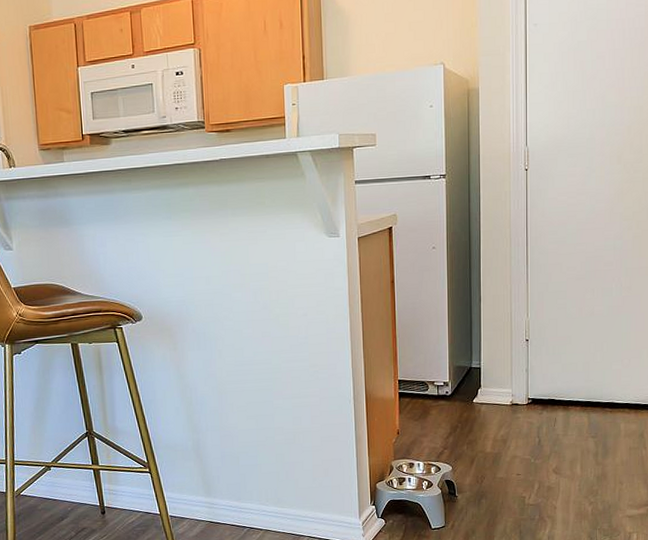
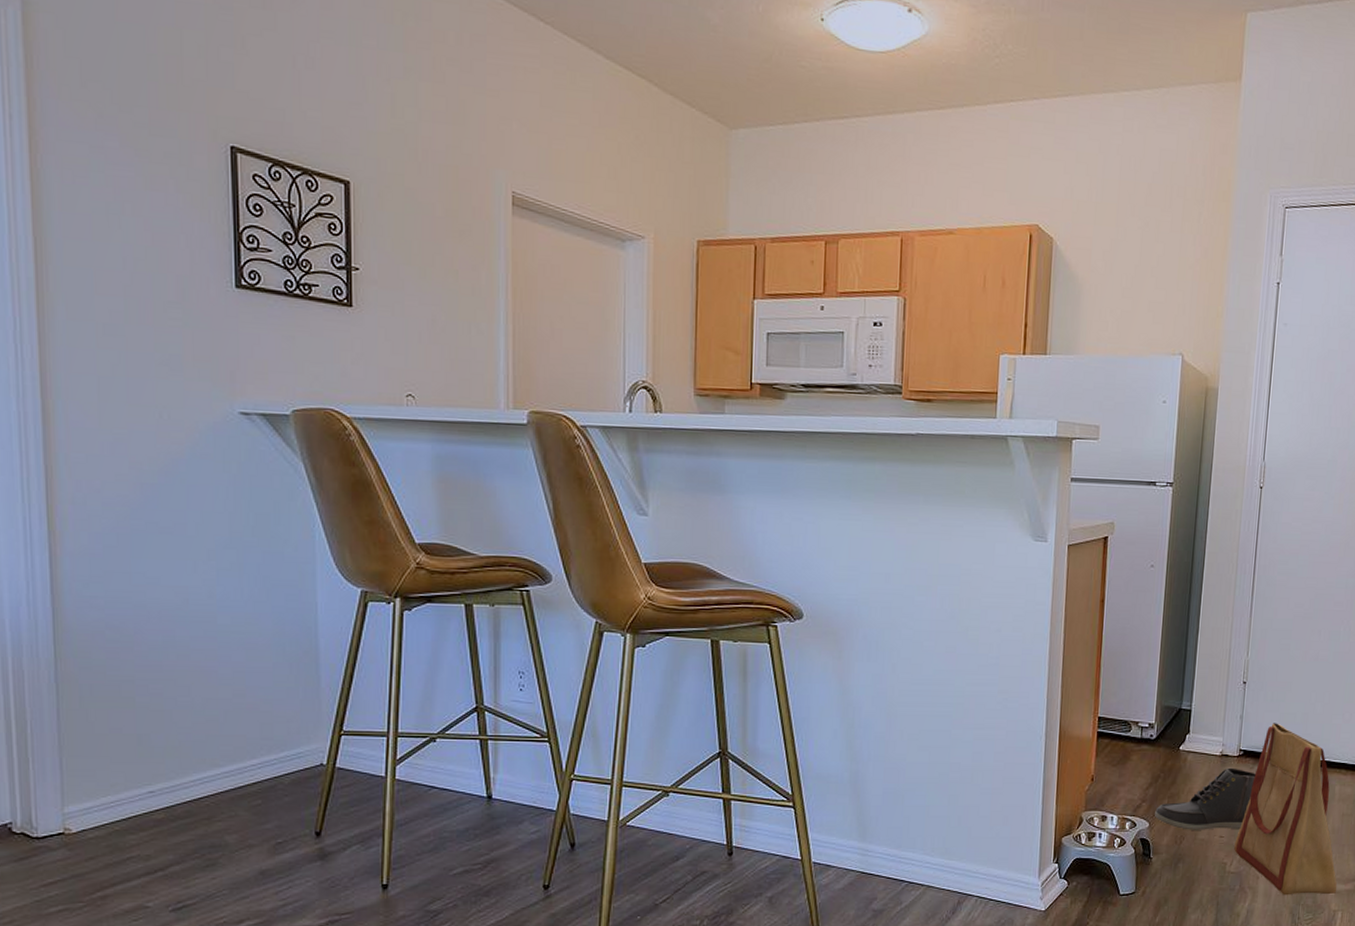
sneaker: none [456,414,545,471] -> present [1155,767,1256,830]
shopping bag: none [531,373,631,522] -> present [1234,723,1337,896]

